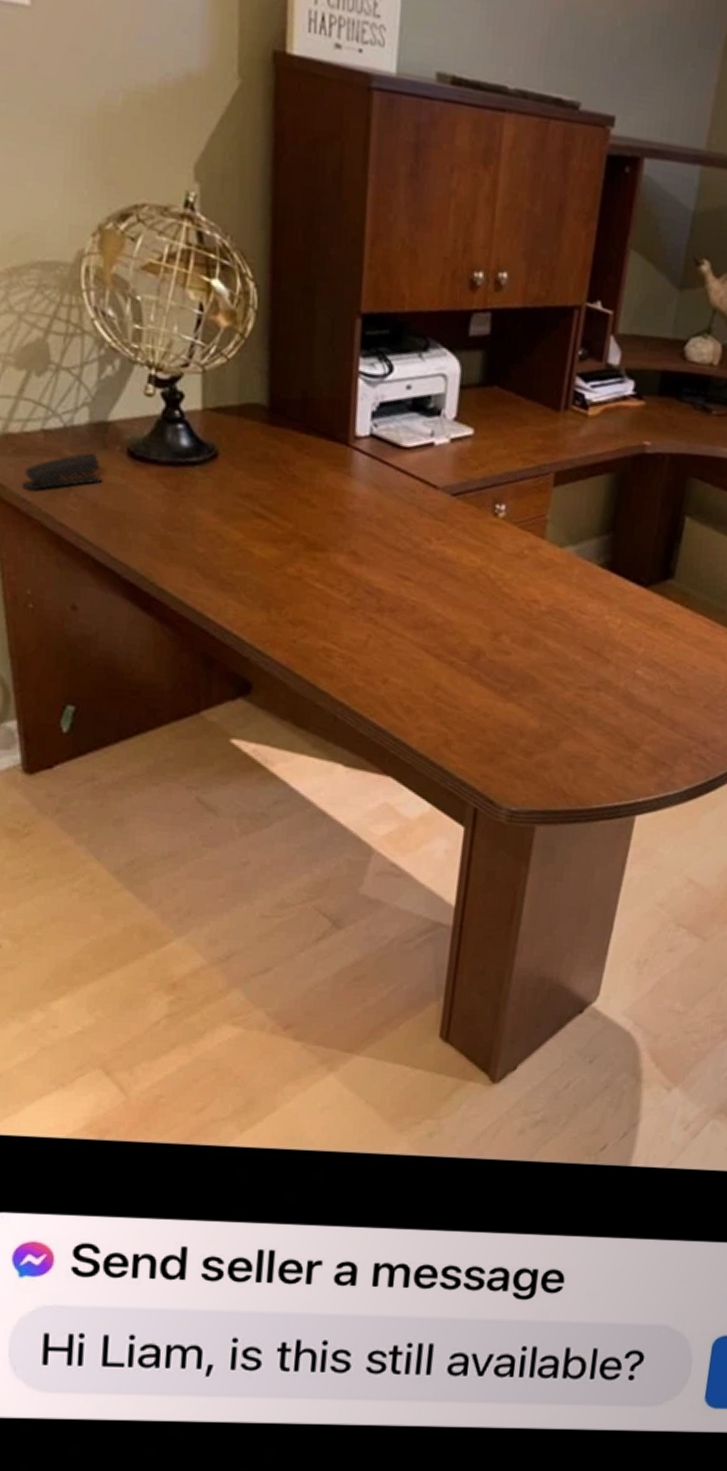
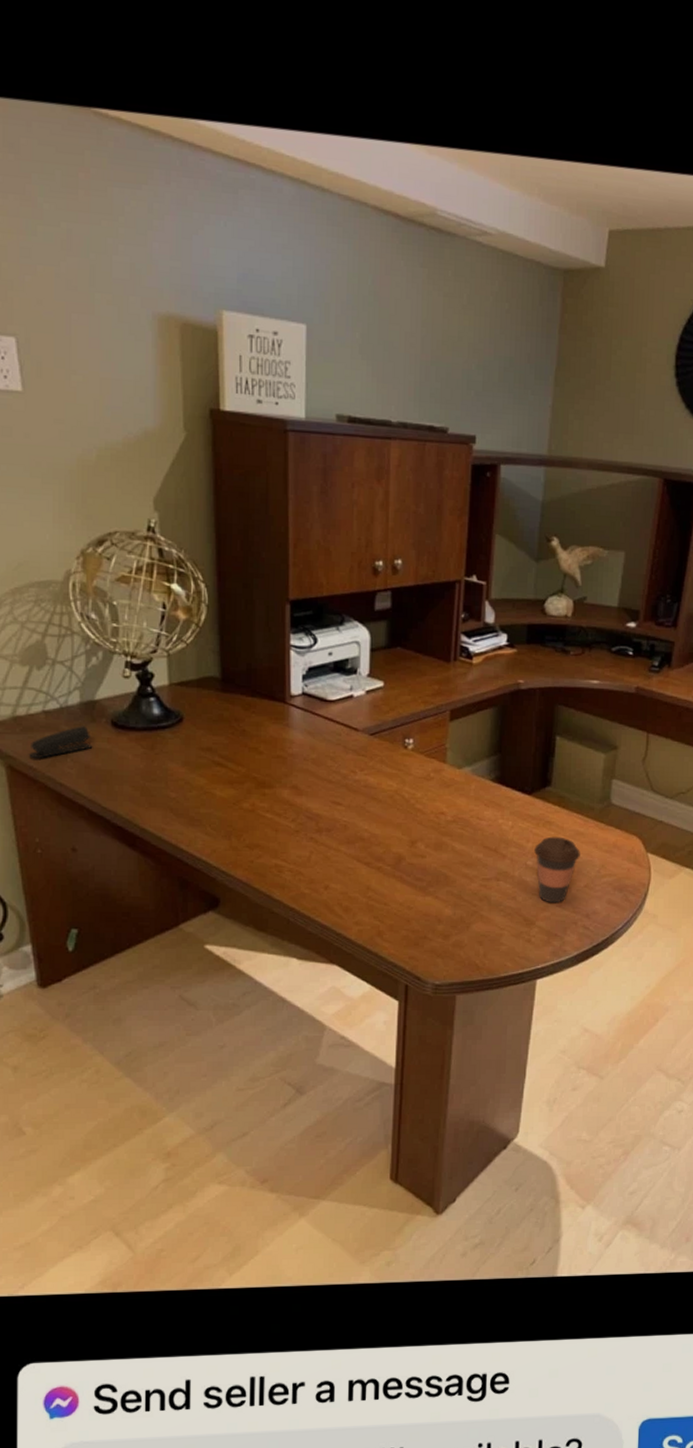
coffee cup: none [646,641,703,725] -> present [534,836,580,903]

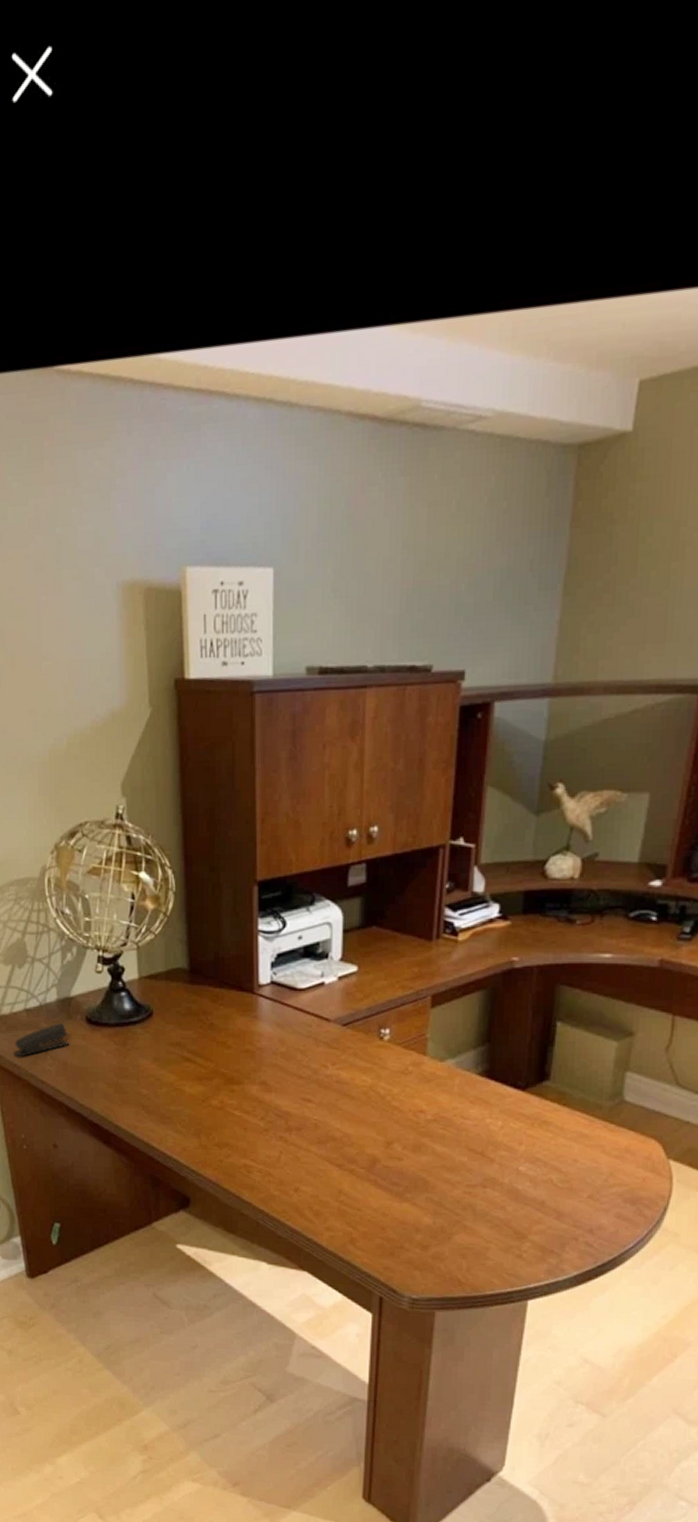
coffee cup: present [534,836,580,903] -> none [528,1138,584,1216]

